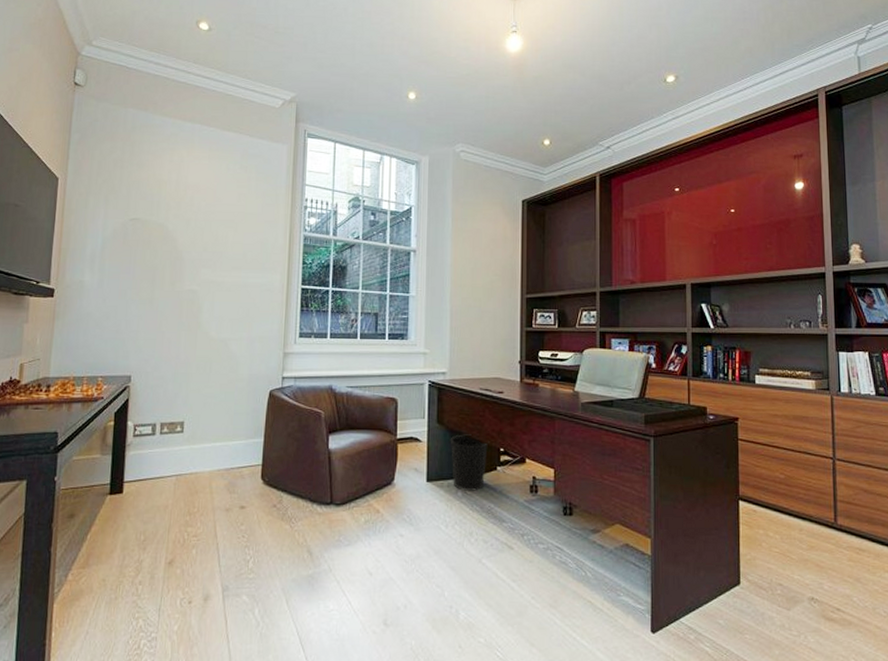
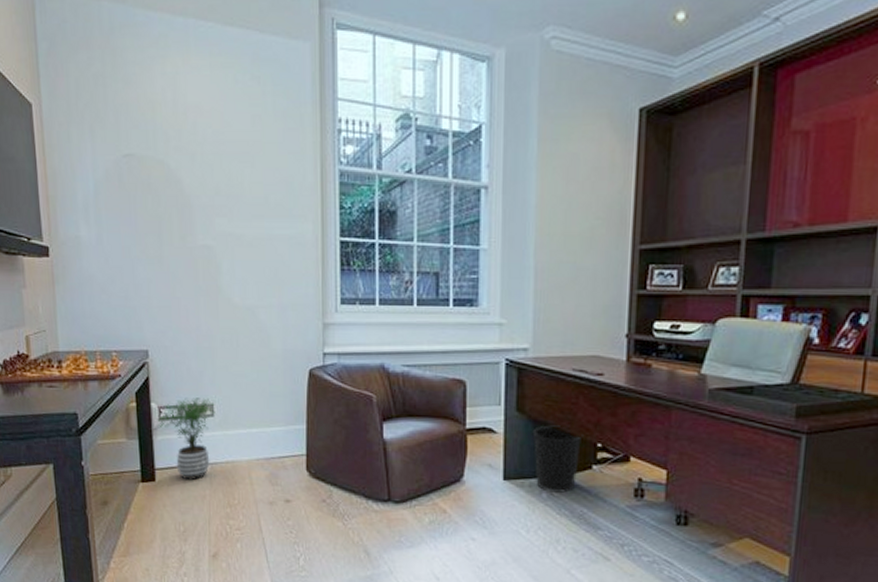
potted plant: none [131,416,185,492] -> present [157,397,215,481]

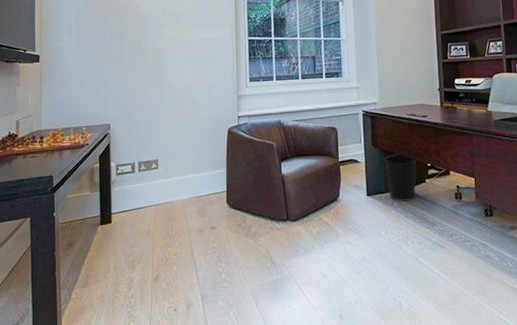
potted plant: present [157,397,215,481] -> none [115,155,159,220]

